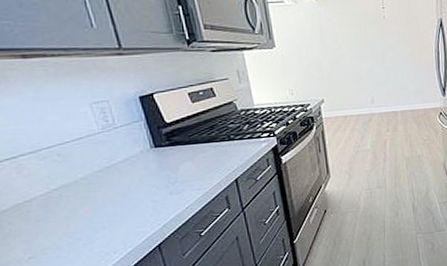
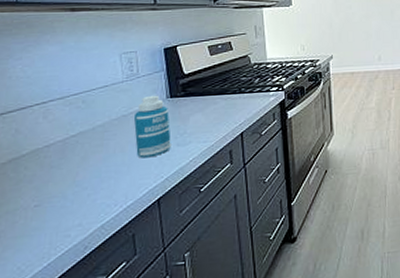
bottle: none [117,145,164,208] -> present [133,95,171,159]

